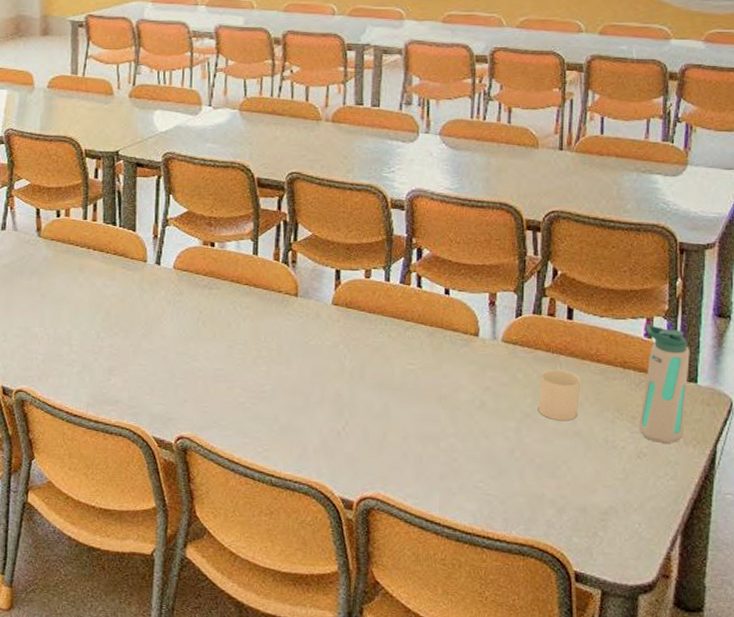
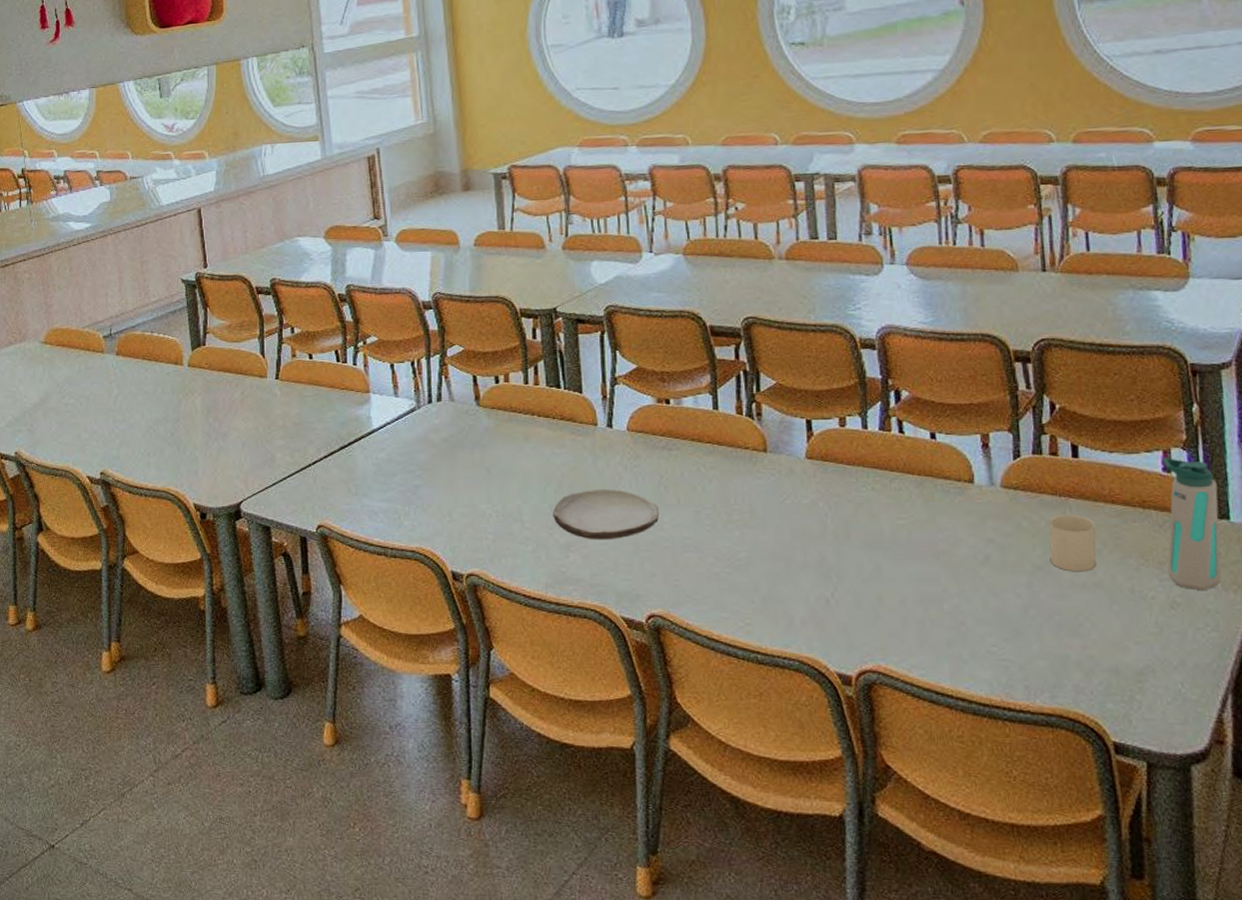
plate: none [99,320,195,367] -> present [553,489,659,540]

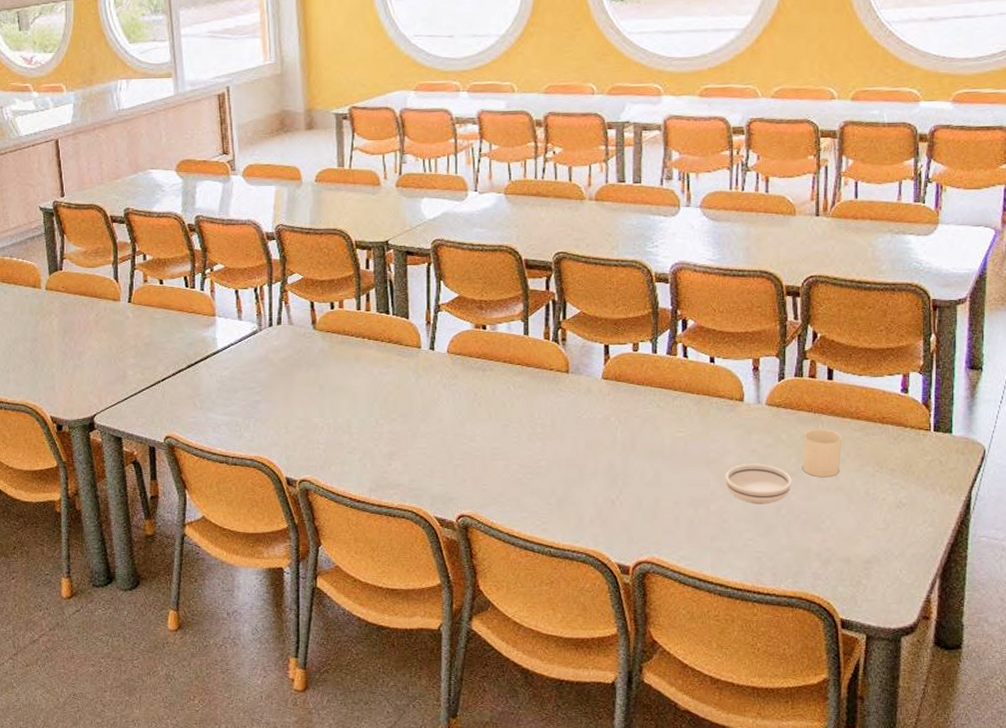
plate: present [553,489,659,540] -> none [378,404,472,450]
bowl: none [958,555,1040,604] -> present [725,463,792,504]
water bottle: present [1162,458,1221,591] -> none [897,380,945,493]

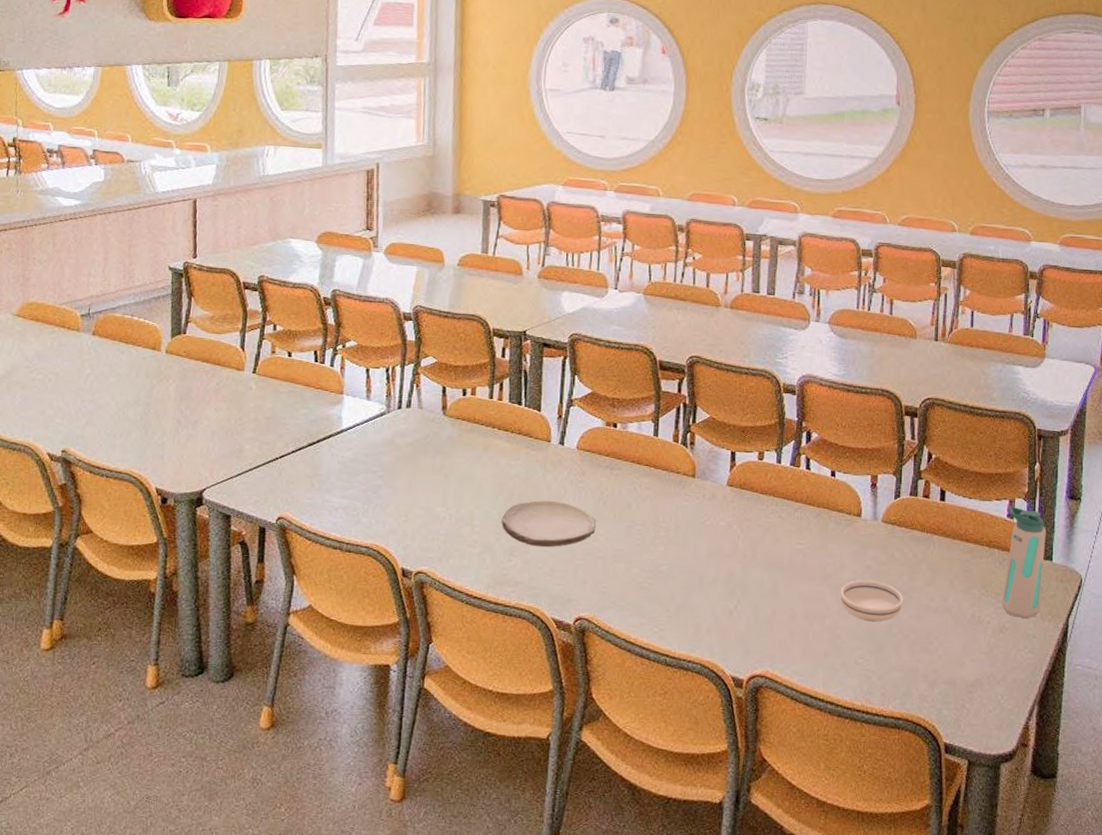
plate: none [378,404,472,450] -> present [501,500,596,548]
cup: present [802,428,842,478] -> none [913,548,952,598]
water bottle: none [897,380,945,493] -> present [1001,506,1046,619]

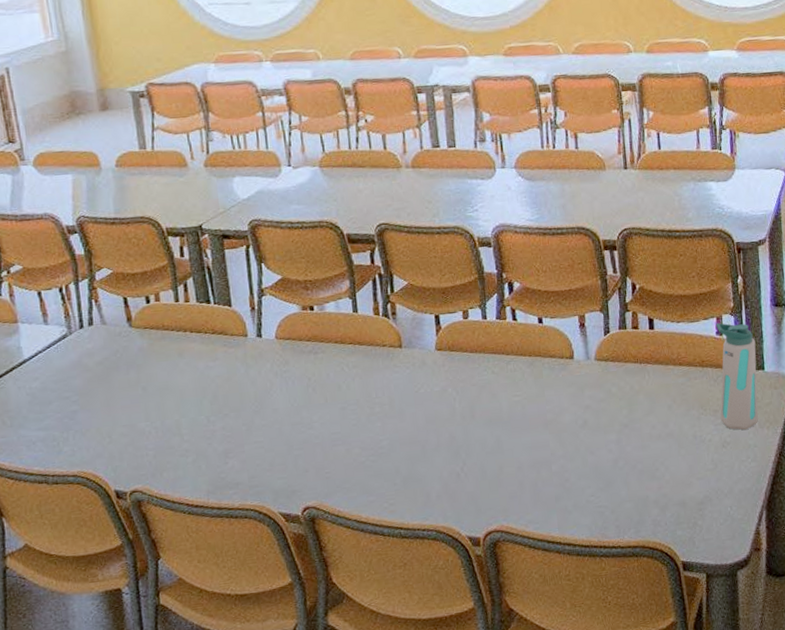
plate: present [501,500,596,548] -> none [210,395,309,445]
bowl: present [840,579,903,622] -> none [563,419,626,460]

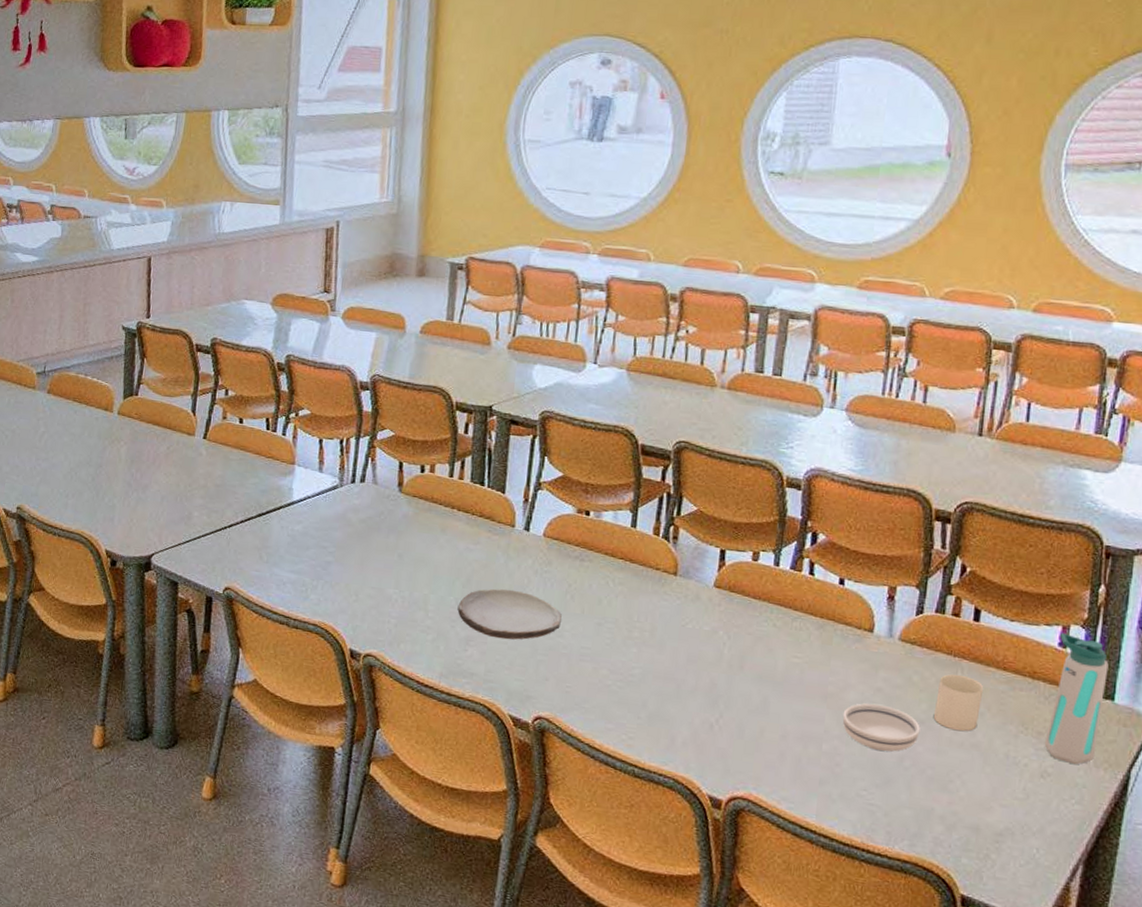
plate: none [210,395,309,445] -> present [457,588,562,640]
bowl: none [563,419,626,460] -> present [842,703,920,752]
cup: none [632,377,668,427] -> present [933,674,984,732]

